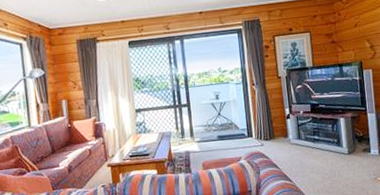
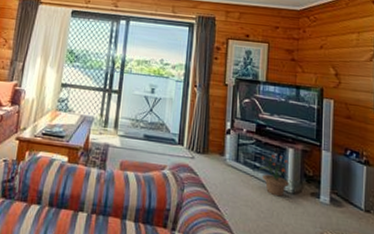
potted plant: none [318,125,347,159] -> present [259,154,292,197]

